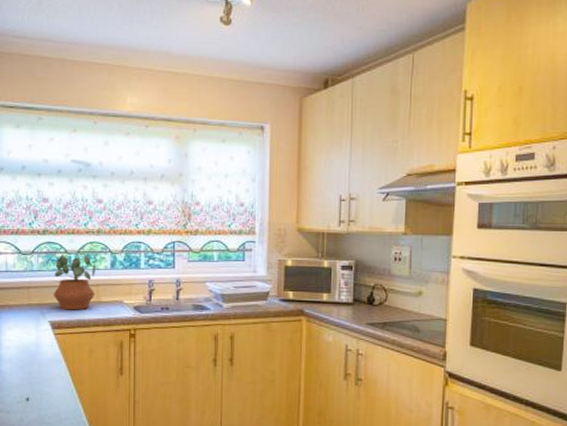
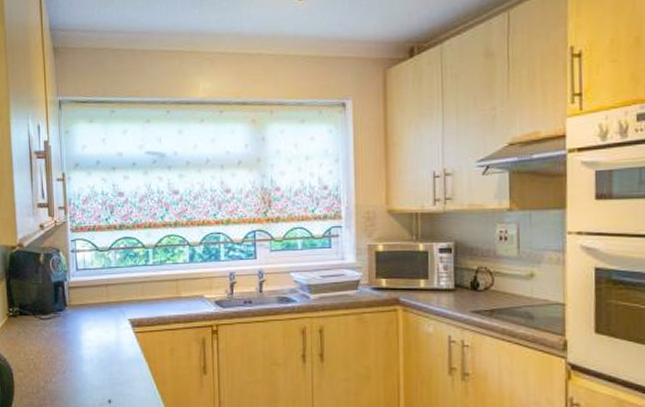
potted plant: present [53,253,95,310] -> none [131,248,175,307]

